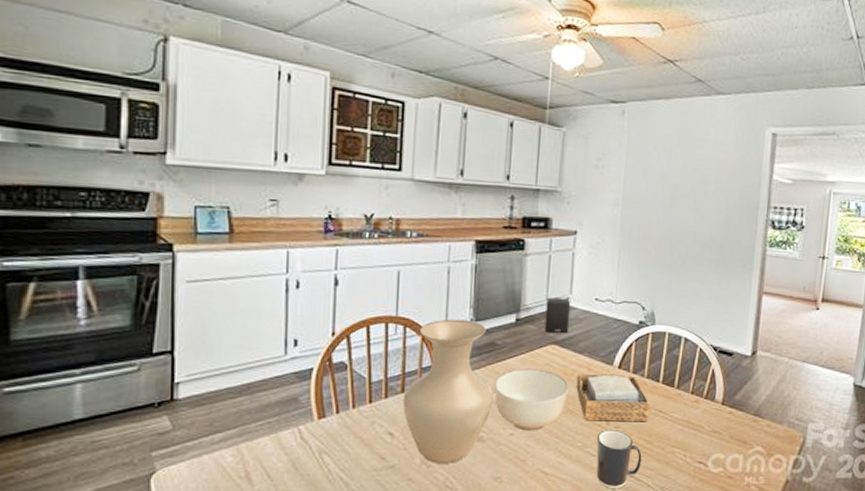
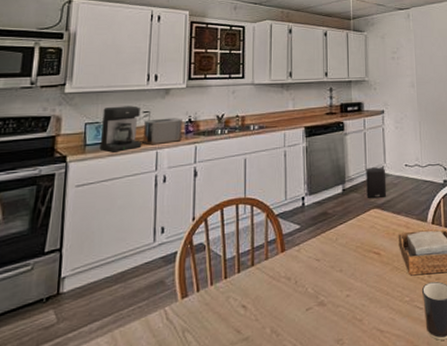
coffee maker: none [214,188,269,247] -> present [99,105,142,153]
toaster: none [269,210,321,243] -> present [142,118,183,146]
vase: present [402,319,494,464] -> none [253,194,330,332]
bowl: present [494,368,569,431] -> none [329,232,393,291]

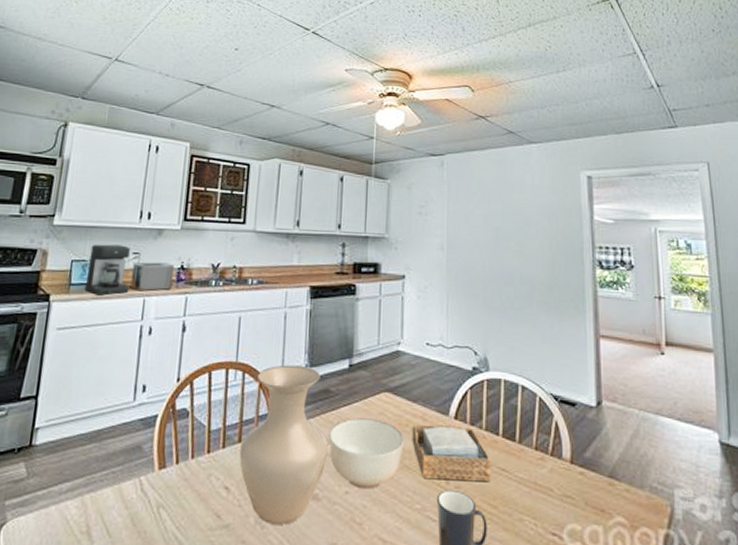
vase: none [253,194,330,332] -> present [239,364,329,525]
bowl: none [329,232,393,291] -> present [328,418,404,489]
pedal bin: present [366,167,387,198] -> none [377,342,403,380]

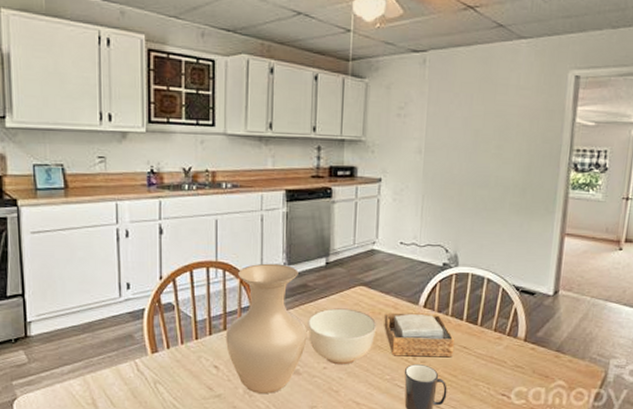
coffee maker: present [84,244,130,296] -> none [52,147,100,200]
toaster: present [130,261,174,292] -> none [99,166,145,196]

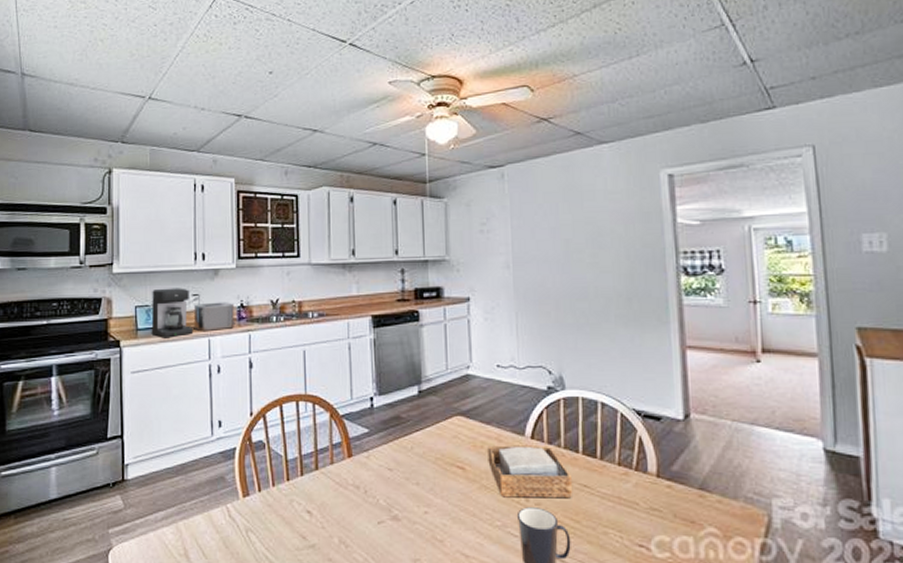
coffee maker: none [52,147,100,200] -> present [151,288,194,338]
toaster: none [99,166,145,196] -> present [193,302,235,332]
vase: present [225,263,308,394] -> none [317,394,404,543]
bowl: present [307,308,377,365] -> none [404,442,480,509]

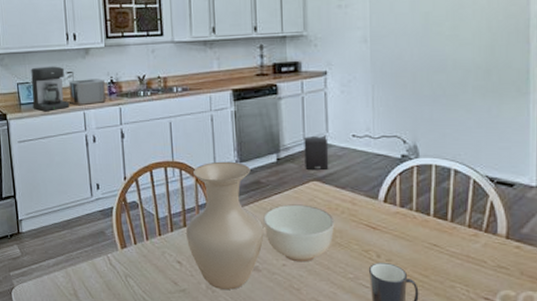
vase: none [317,394,404,543] -> present [185,161,264,290]
bowl: none [404,442,480,509] -> present [263,204,335,262]
pedal bin: none [447,367,473,403] -> present [304,136,329,169]
napkin holder: present [487,445,573,499] -> none [342,208,423,256]

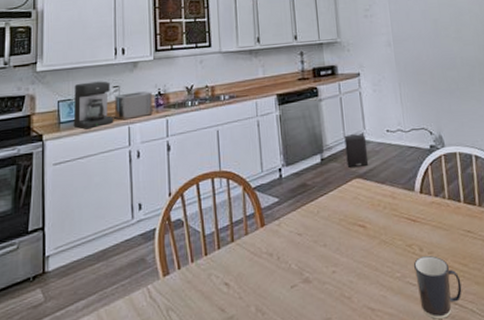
vase: present [185,161,264,290] -> none [233,165,313,310]
bowl: present [263,204,335,262] -> none [311,203,379,267]

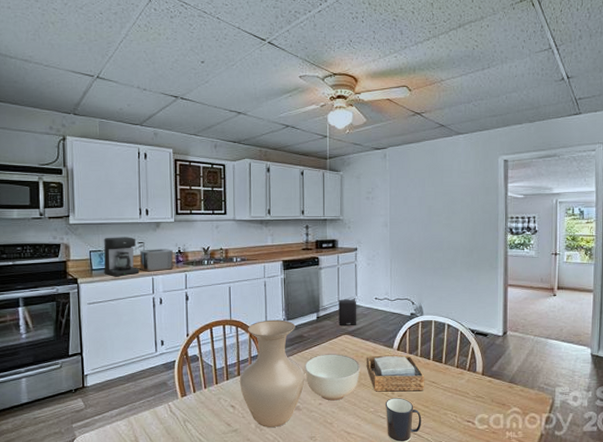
vase: none [233,165,313,310] -> present [239,319,305,427]
bowl: none [311,203,379,267] -> present [305,354,361,401]
napkin holder: none [384,198,460,250] -> present [366,355,425,392]

